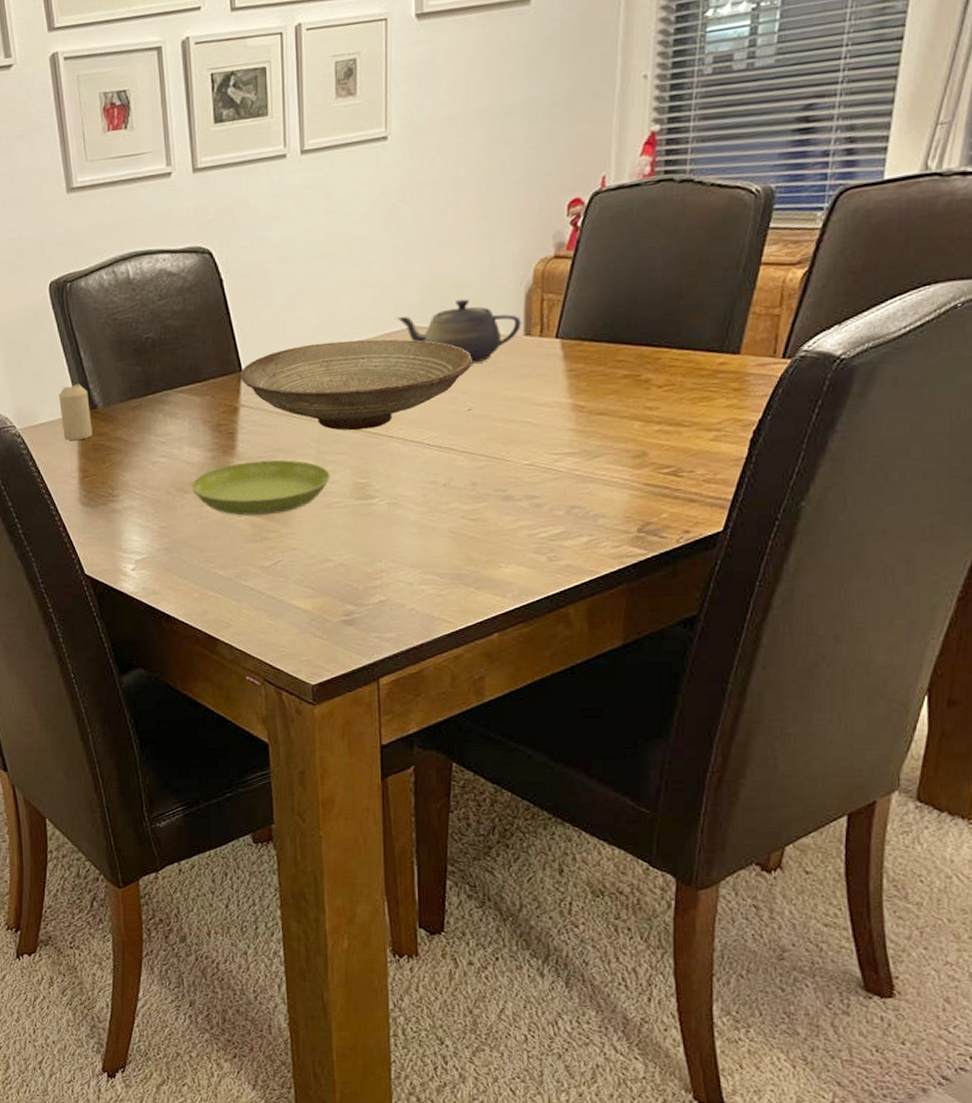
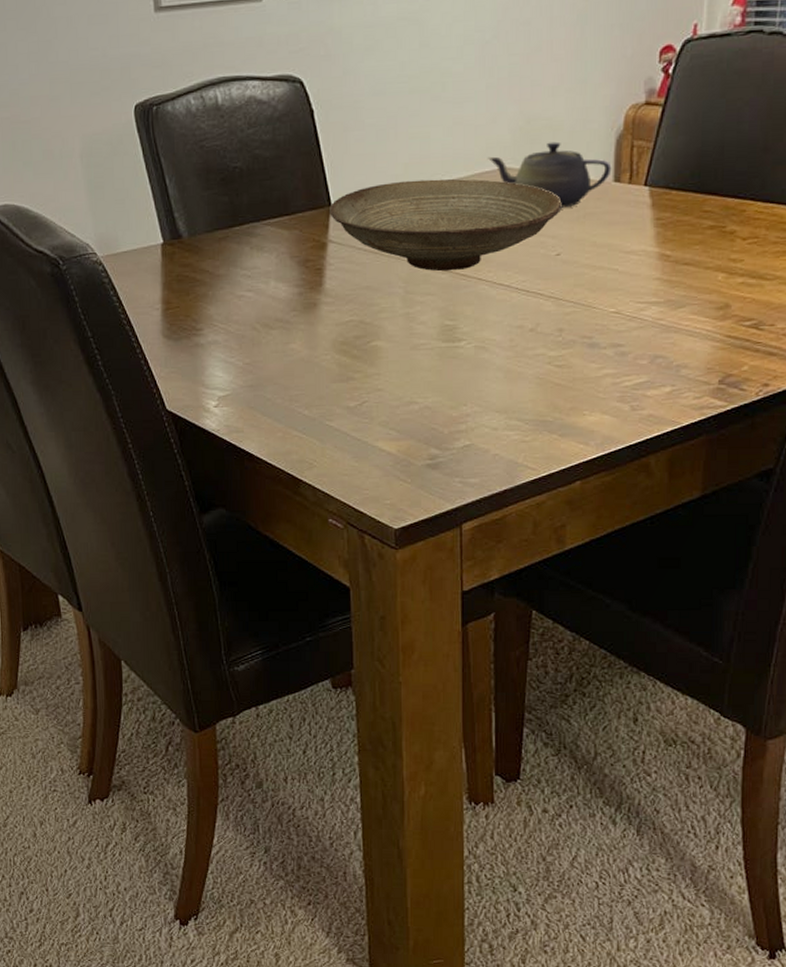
candle: present [59,384,93,441] -> none [142,212,177,271]
saucer: present [190,459,330,516] -> none [276,298,418,354]

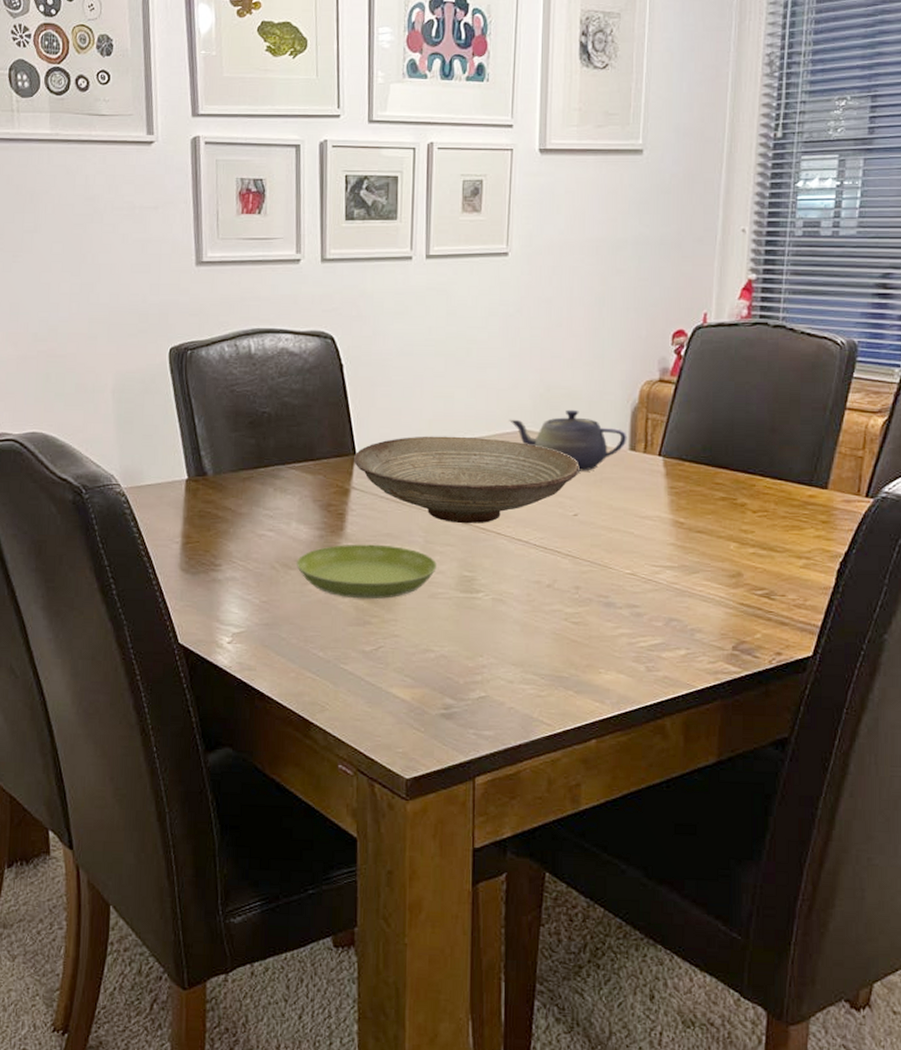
saucer: none [276,298,418,354] -> present [296,544,437,599]

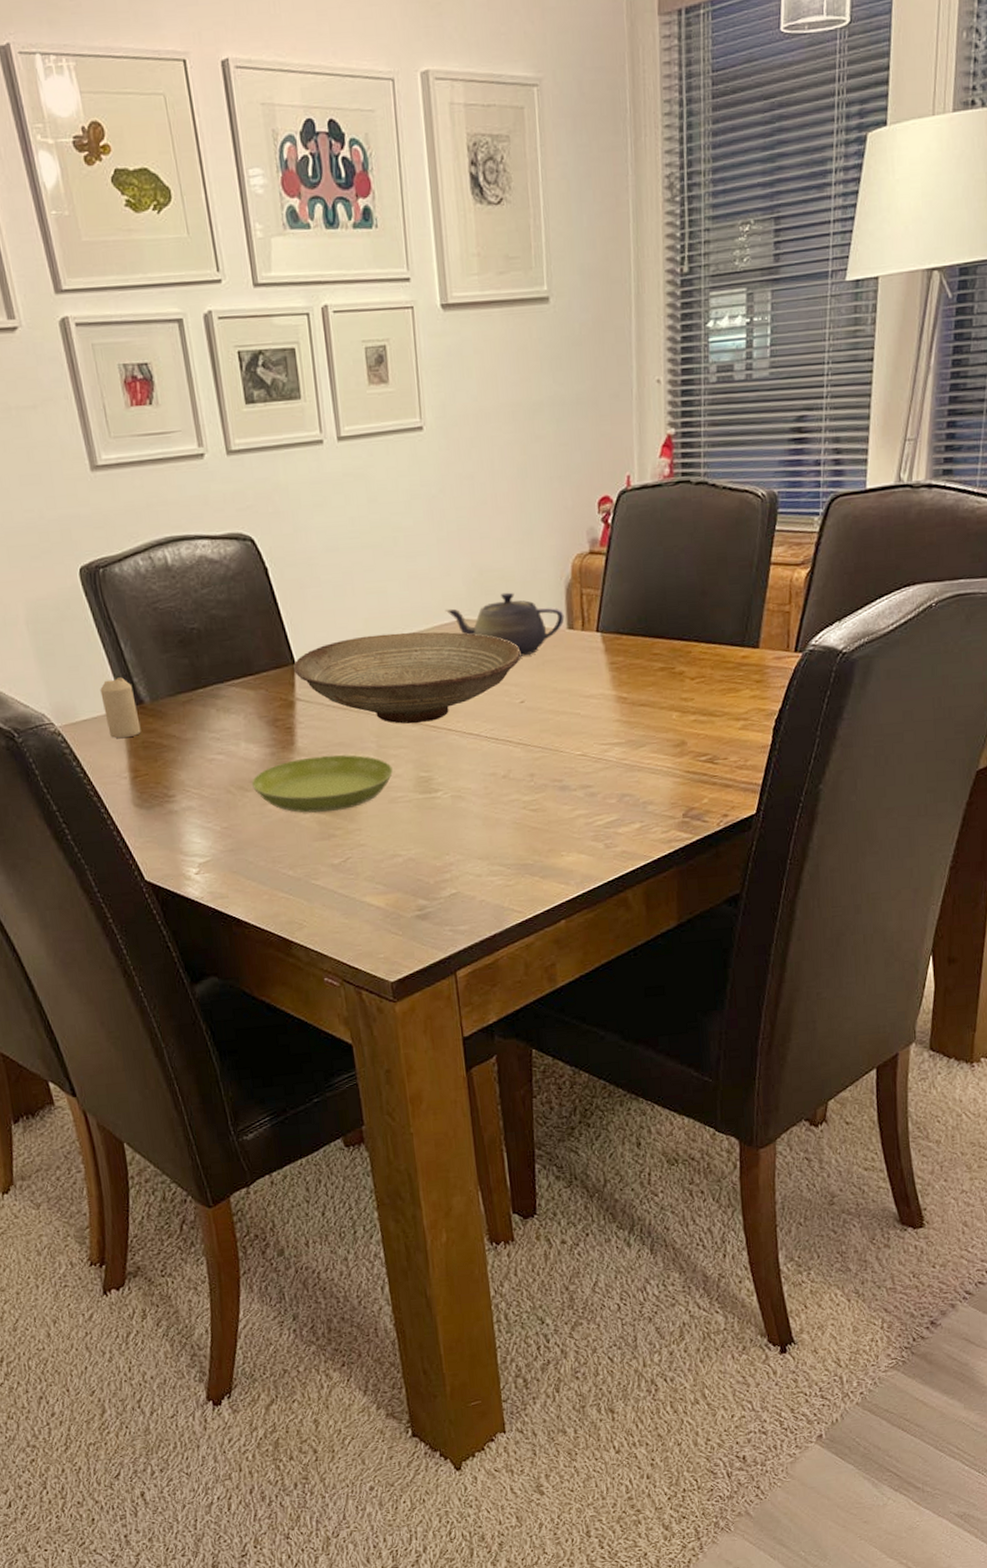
candle: none [168,449,200,506] -> present [100,677,141,739]

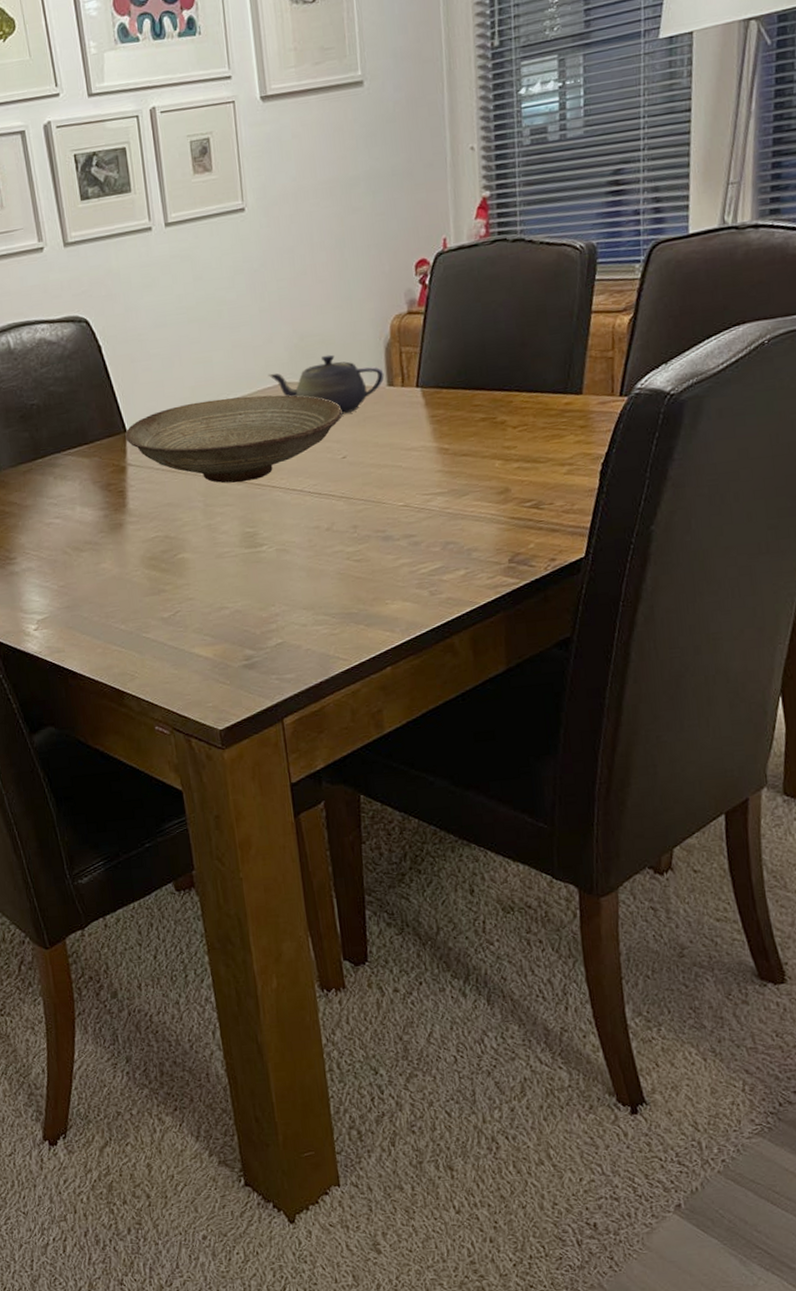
saucer: present [251,754,393,813] -> none [86,514,219,571]

